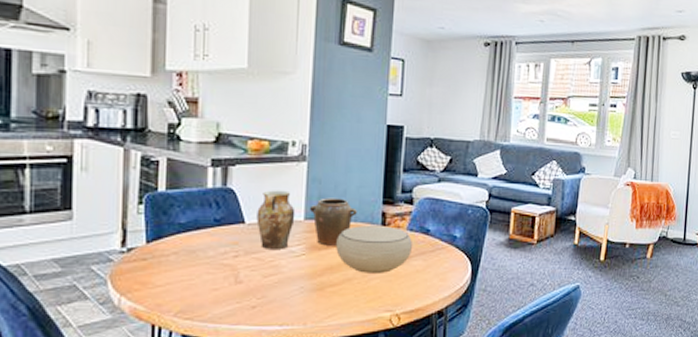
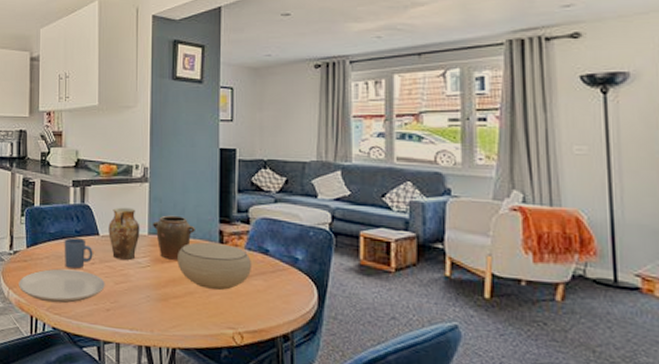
plate: none [135,265,251,306] -> present [19,268,105,304]
mug: none [198,228,237,265] -> present [64,238,93,270]

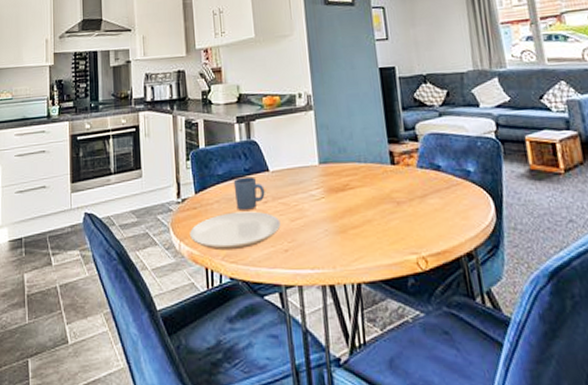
jar set: present [108,207,195,260] -> none [277,138,366,194]
bowl: present [177,242,251,290] -> none [350,165,426,214]

